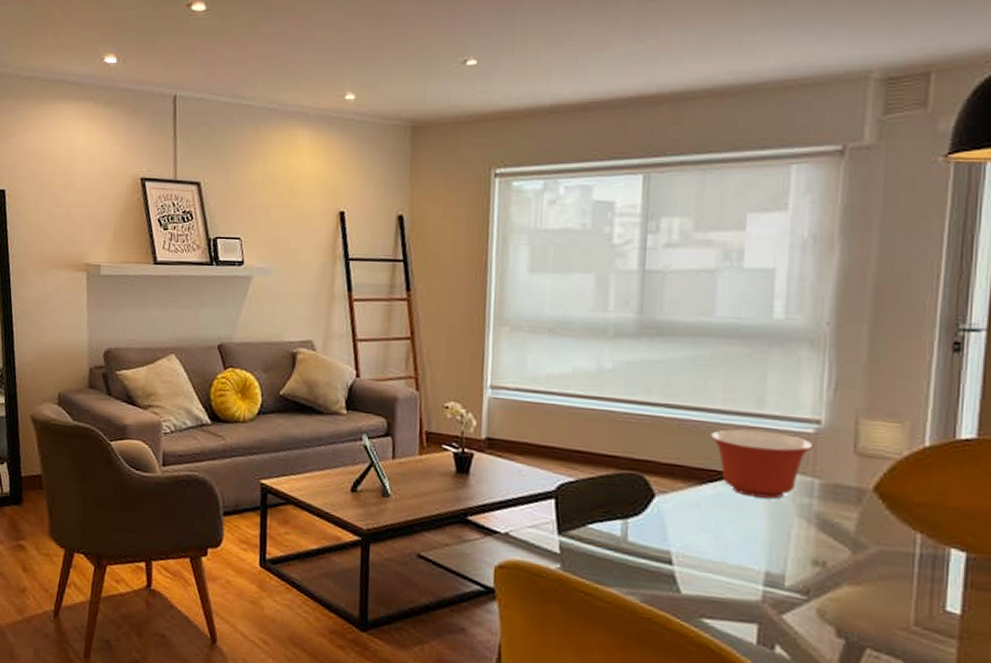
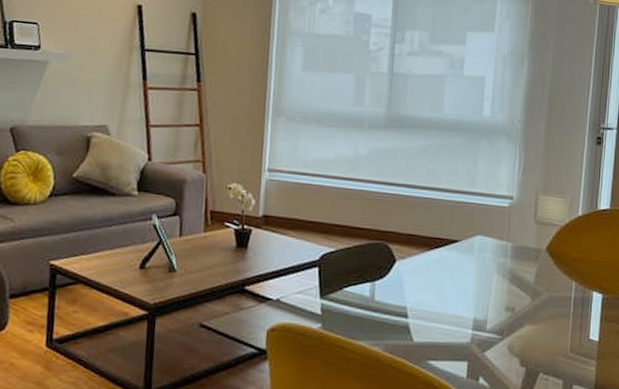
mixing bowl: present [711,429,814,499] -> none [438,204,508,260]

